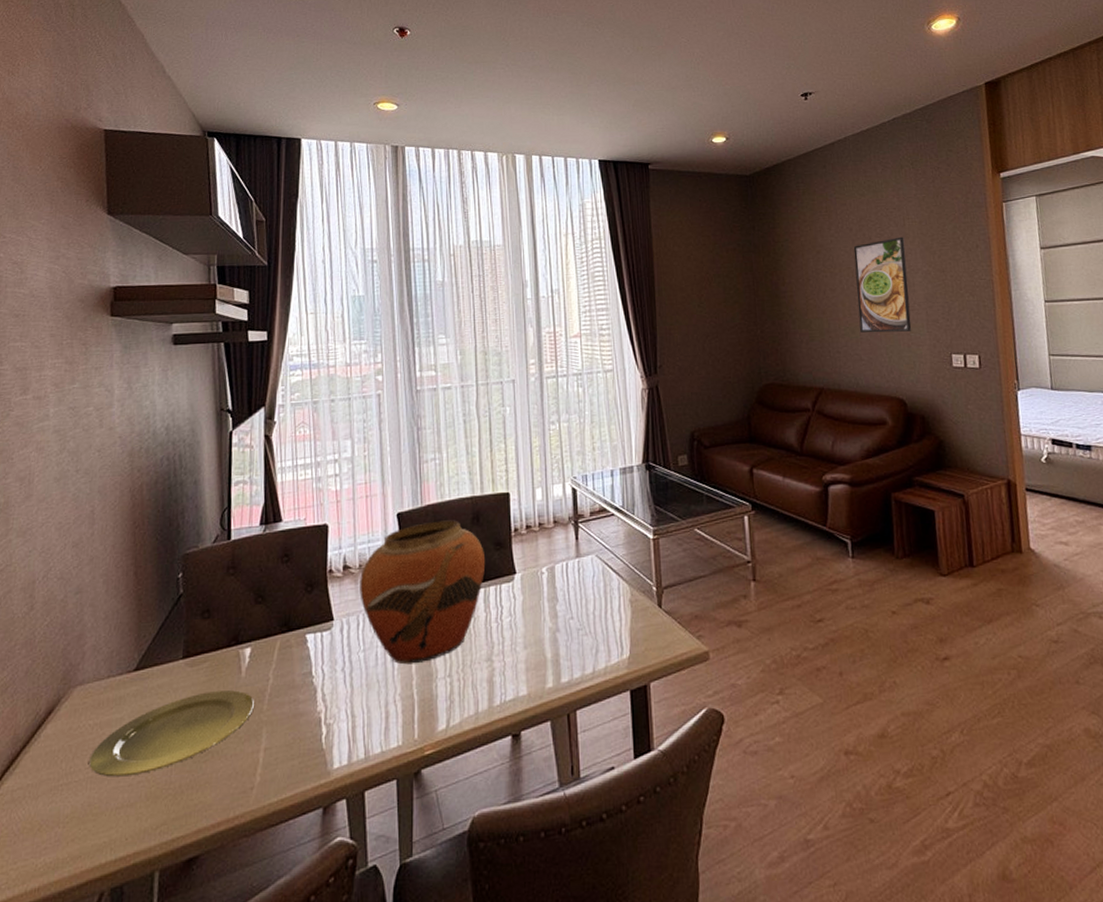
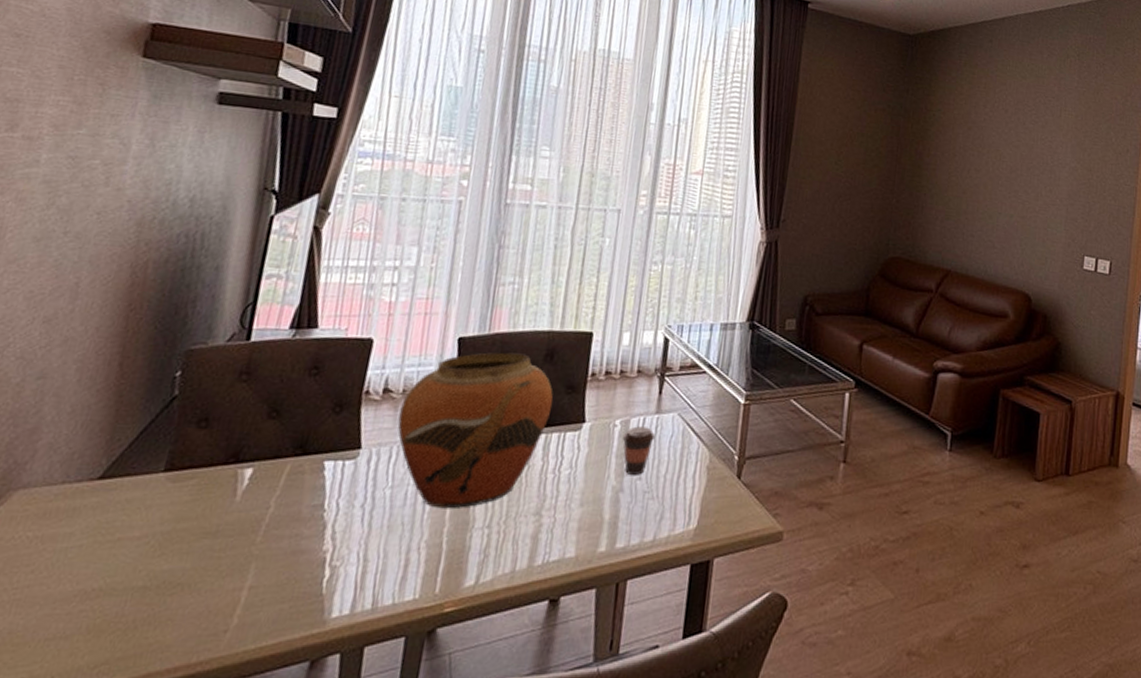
plate: present [89,690,254,777] -> none [18,514,247,603]
coffee cup: none [550,571,580,616] -> present [622,426,656,475]
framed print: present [853,236,912,333] -> none [998,127,1058,226]

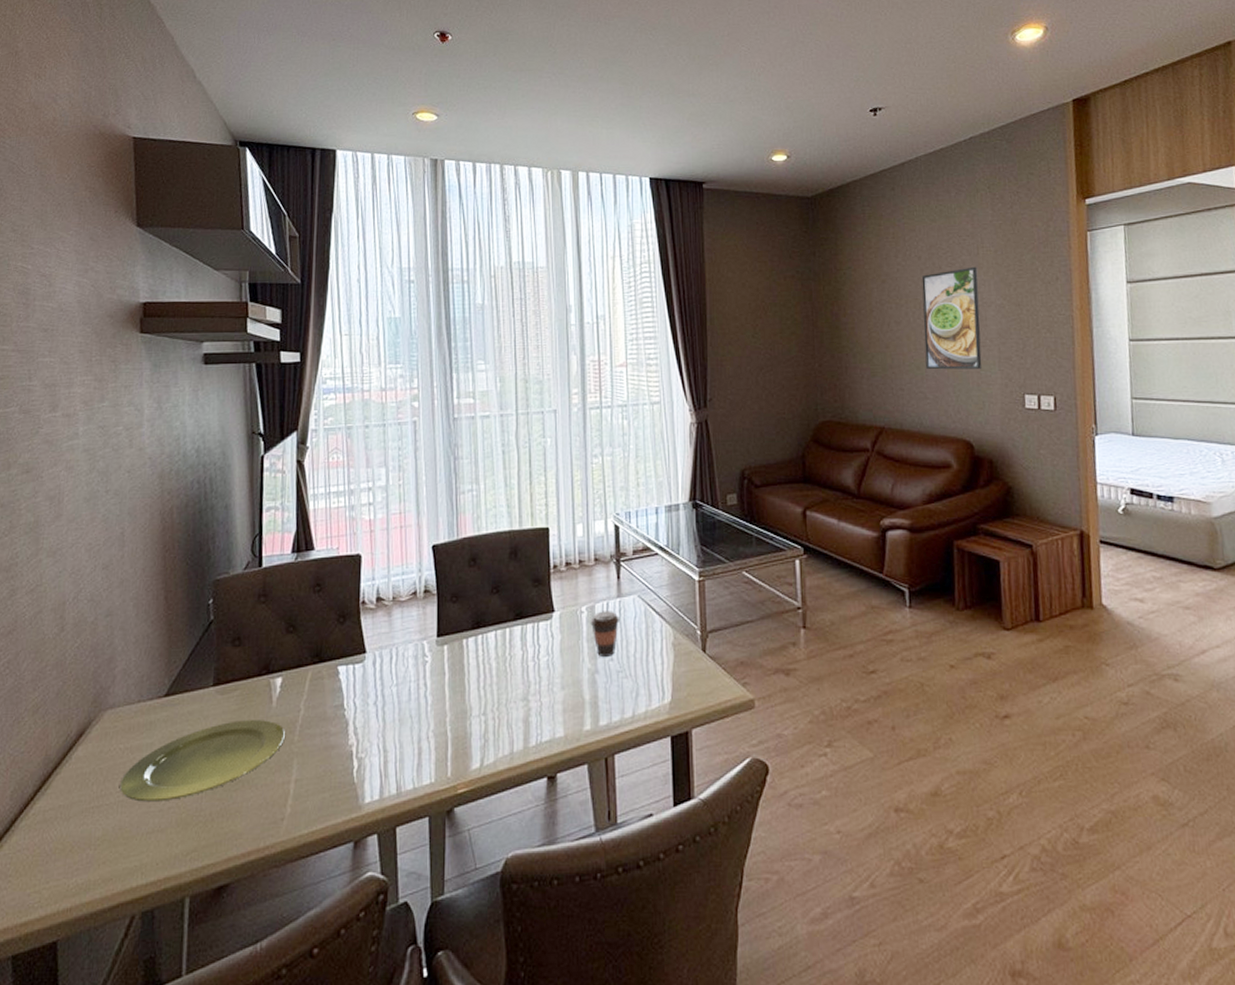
plate: none [18,514,247,603] -> present [120,720,285,802]
vase: present [397,352,554,509] -> none [393,554,523,701]
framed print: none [998,127,1058,226] -> present [921,266,982,370]

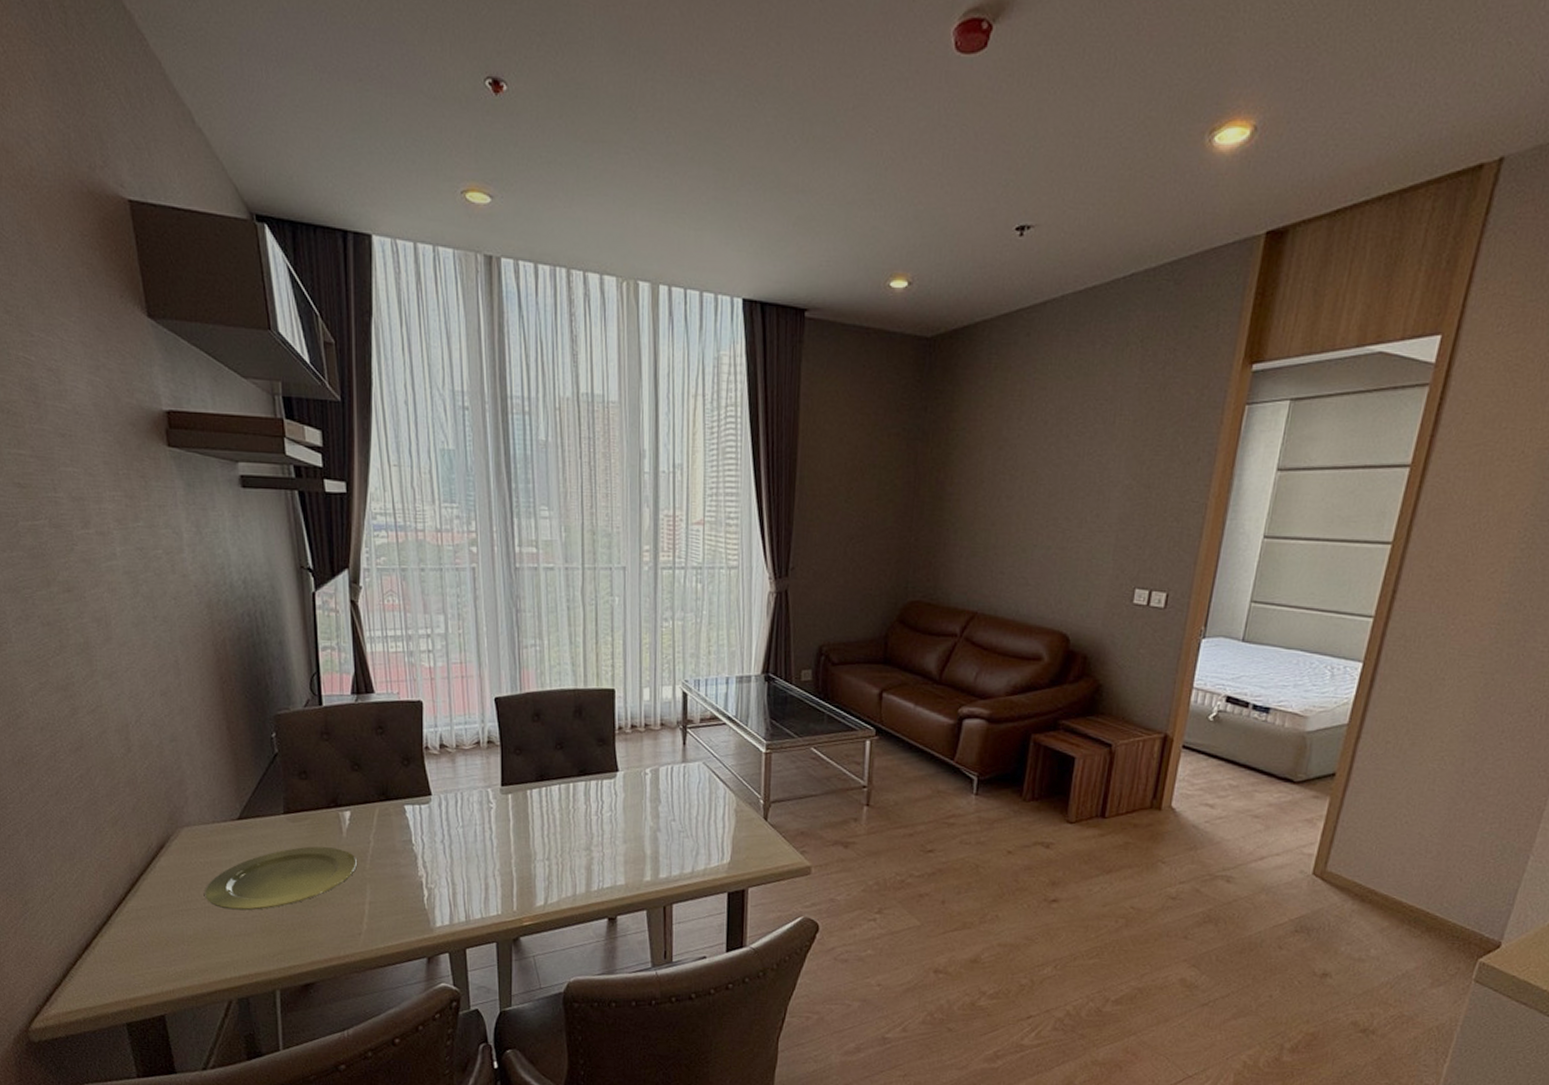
coffee cup: present [590,611,621,657] -> none [654,774,685,817]
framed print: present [921,266,982,370] -> none [1033,437,1110,557]

